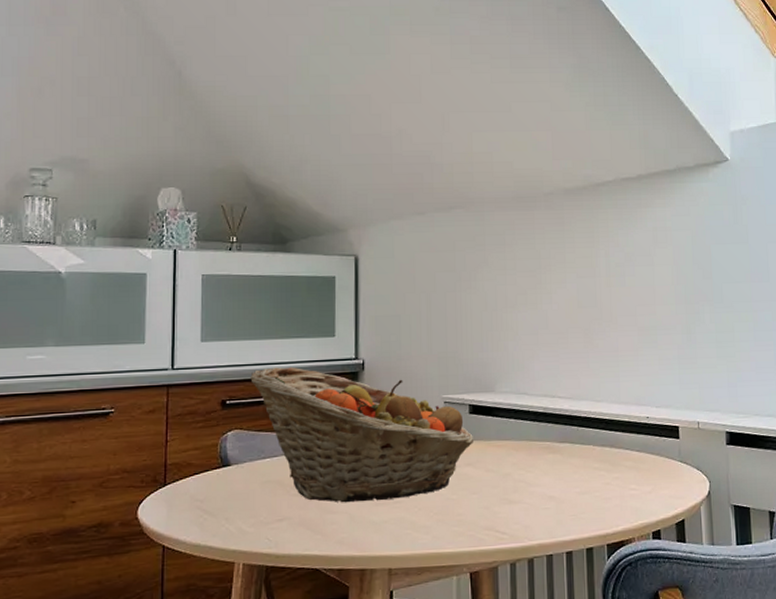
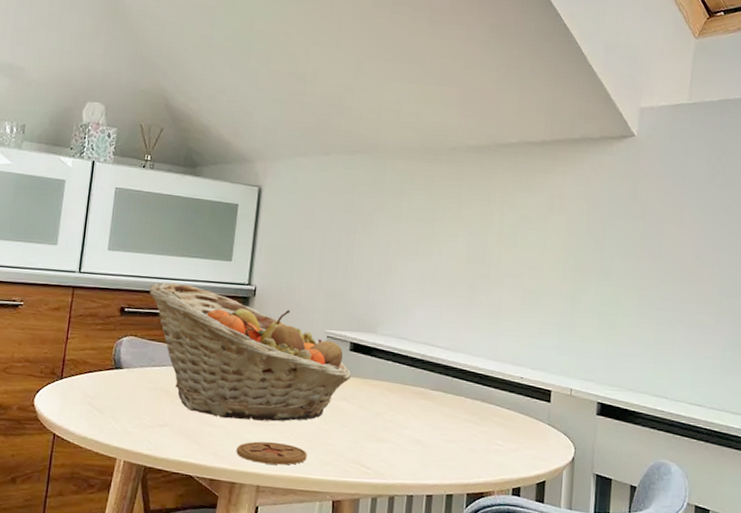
coaster: none [363,520,438,545] -> present [236,441,307,465]

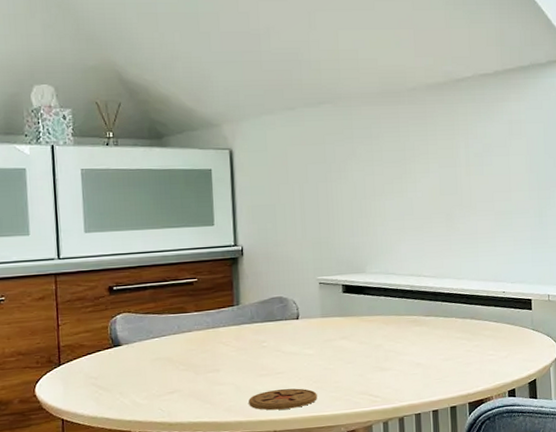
fruit basket: present [149,282,351,422] -> none [135,254,347,375]

